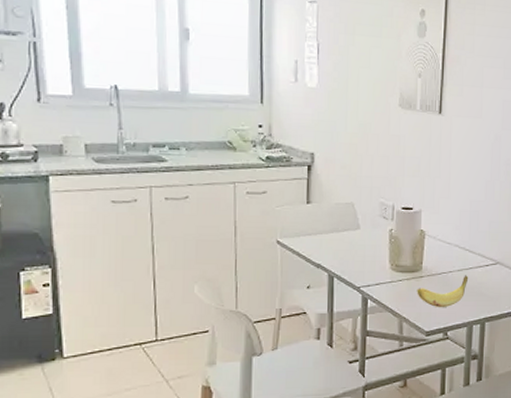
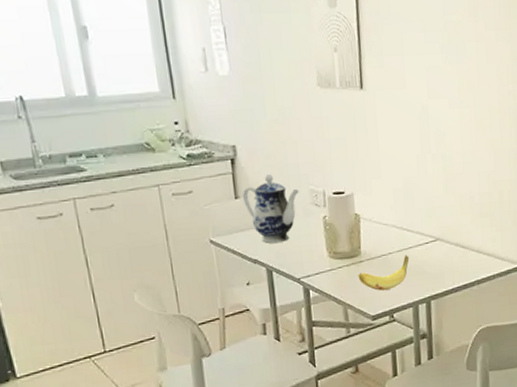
teapot: none [315,184,370,250] -> present [243,174,299,243]

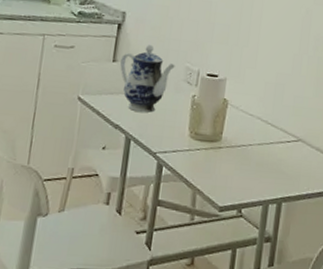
banana: present [358,255,410,291] -> none [214,150,269,182]

